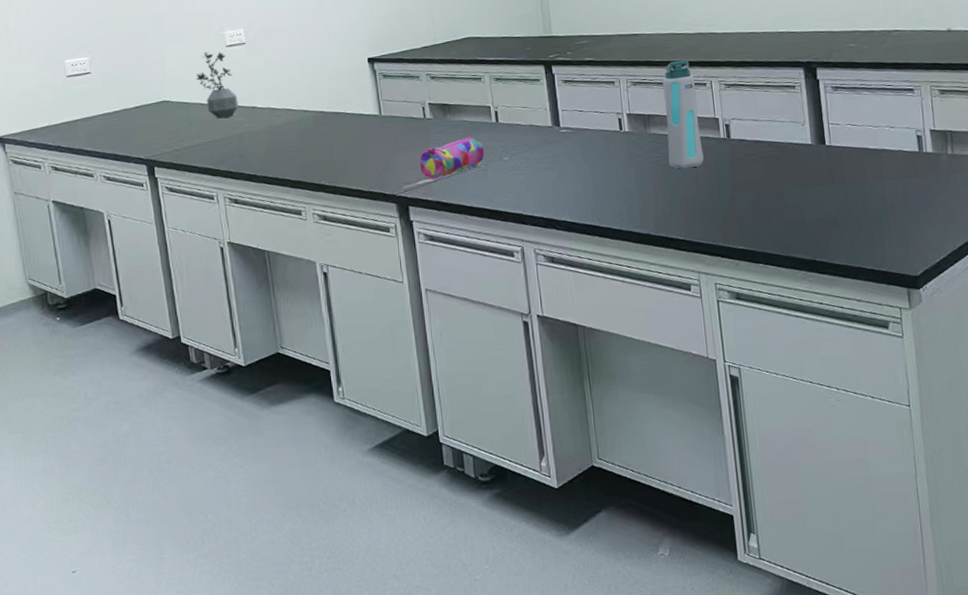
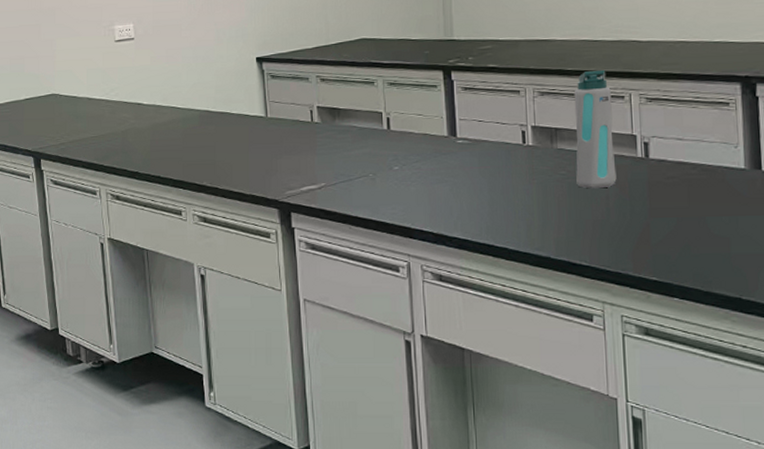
potted plant: present [196,51,238,119] -> none [84,46,124,114]
pencil case: present [419,137,485,179] -> none [304,143,374,186]

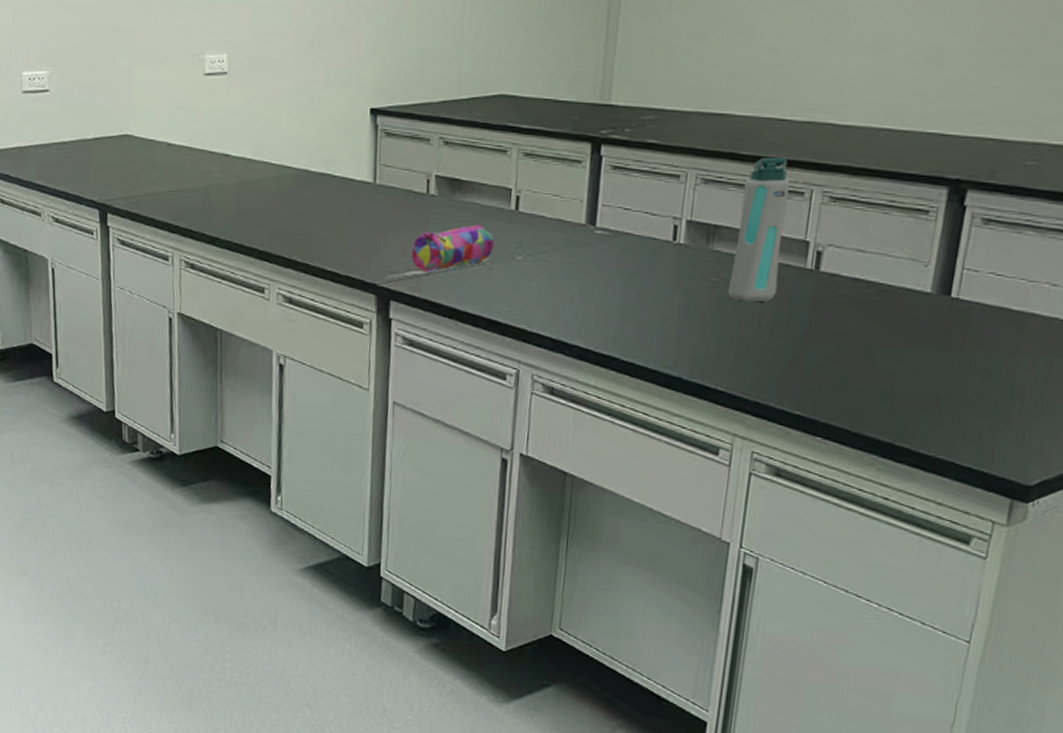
pencil case: none [304,143,374,186] -> present [411,224,495,272]

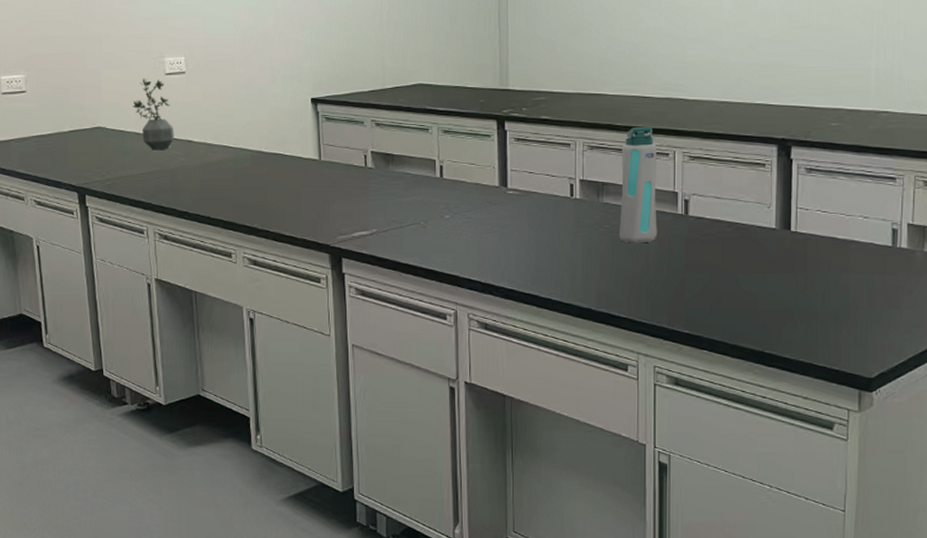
potted plant: none [165,78,210,165] -> present [132,78,174,150]
pencil case: present [411,224,495,272] -> none [356,191,426,232]

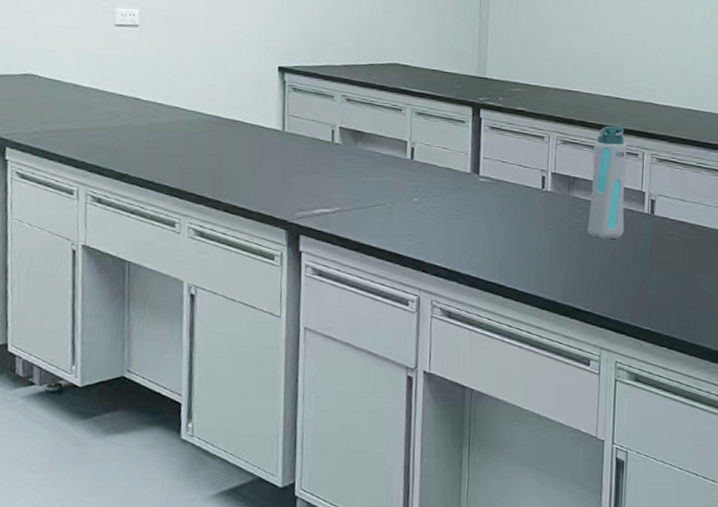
potted plant: present [132,78,174,150] -> none [73,27,120,106]

